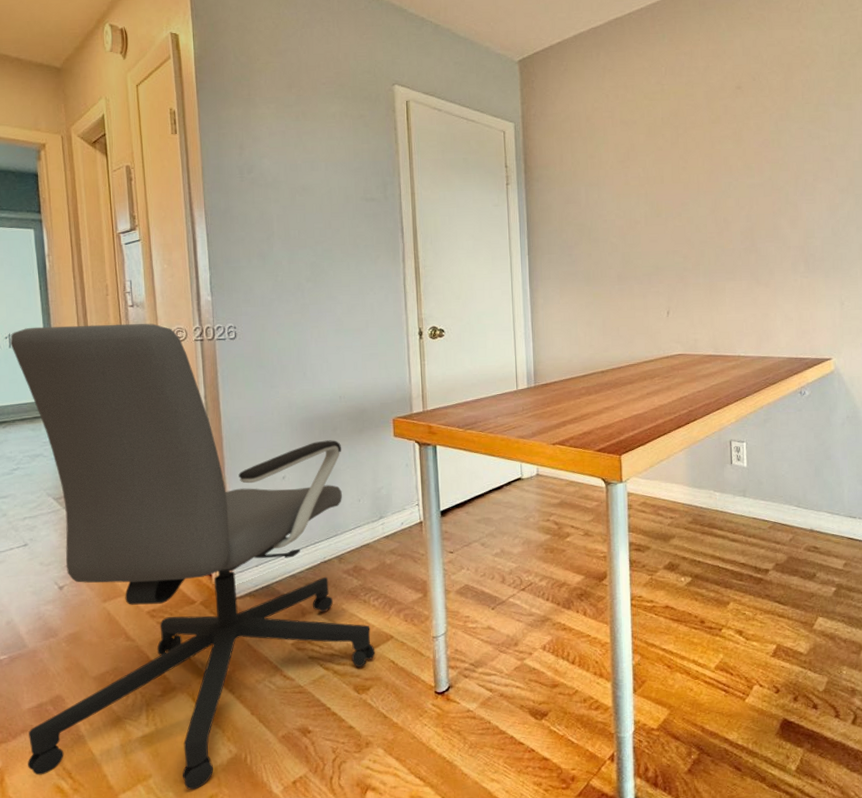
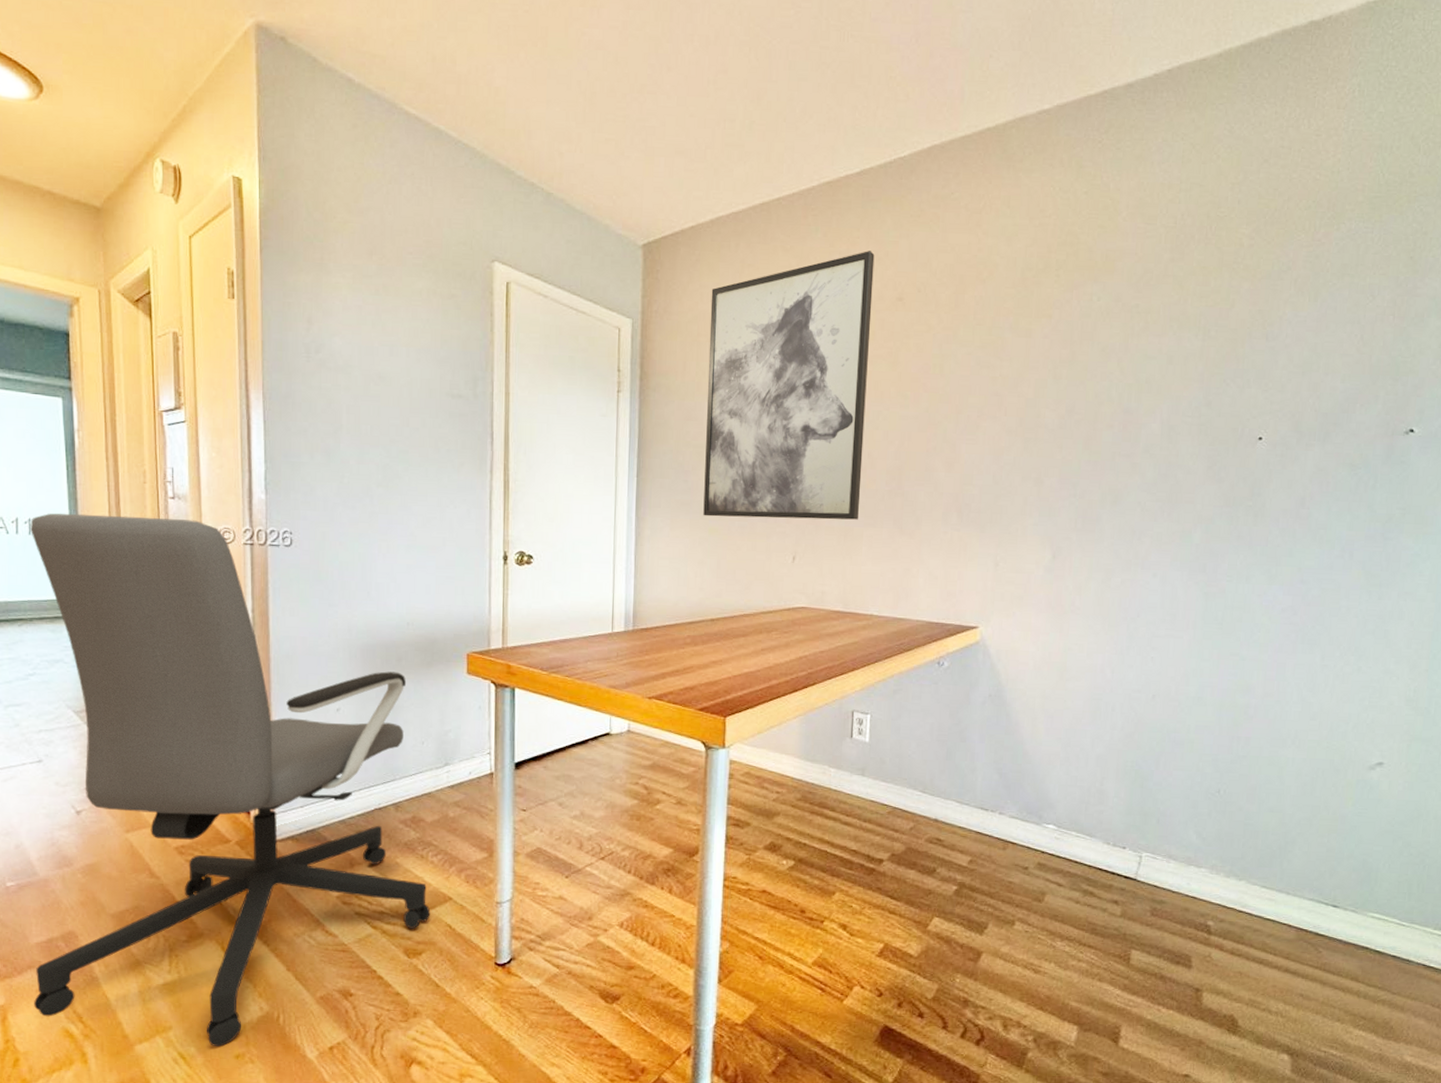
wall art: none [579,50,720,284] -> present [703,251,875,520]

